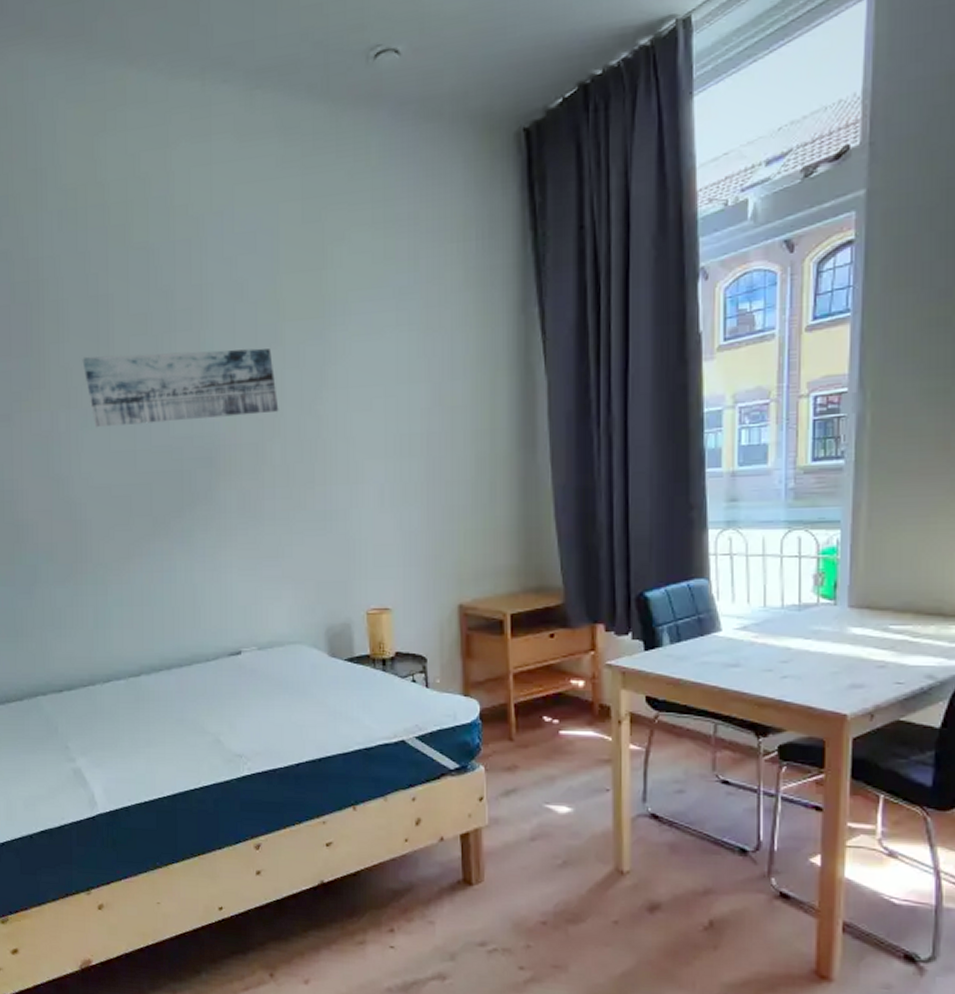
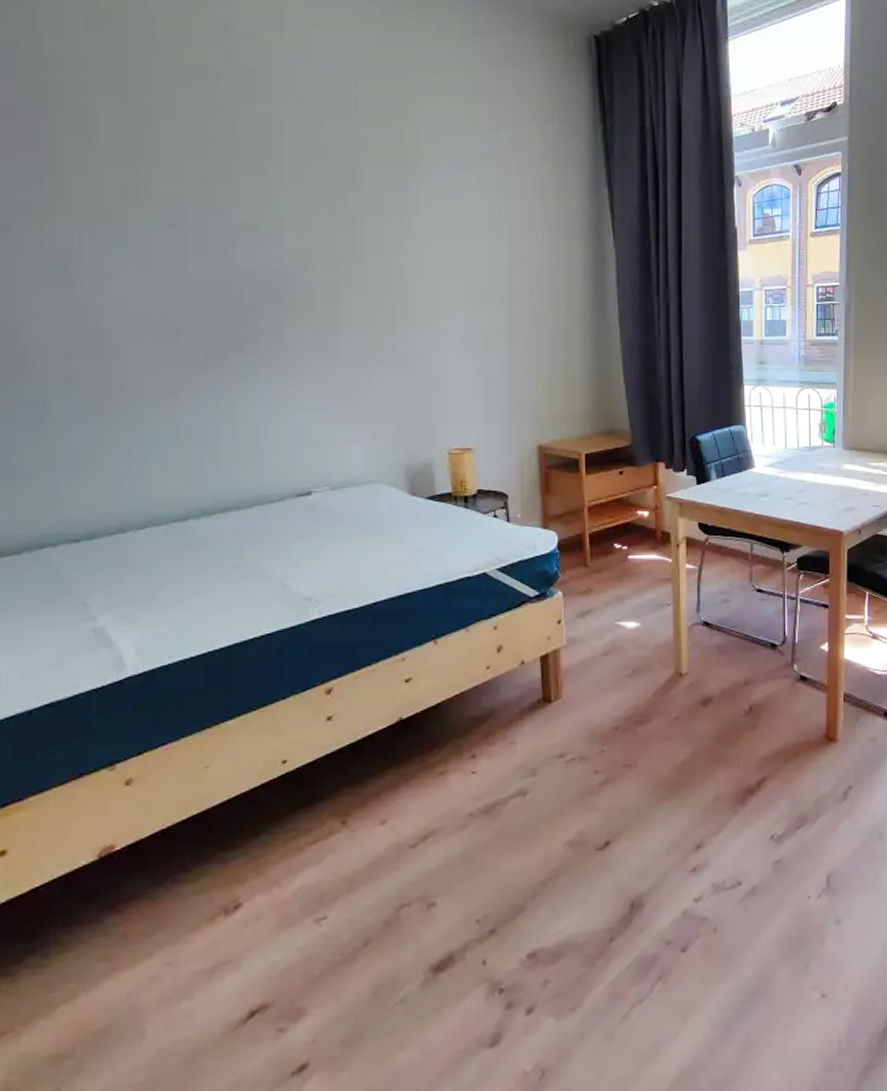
wall art: present [82,348,279,428] -> none [115,172,356,255]

